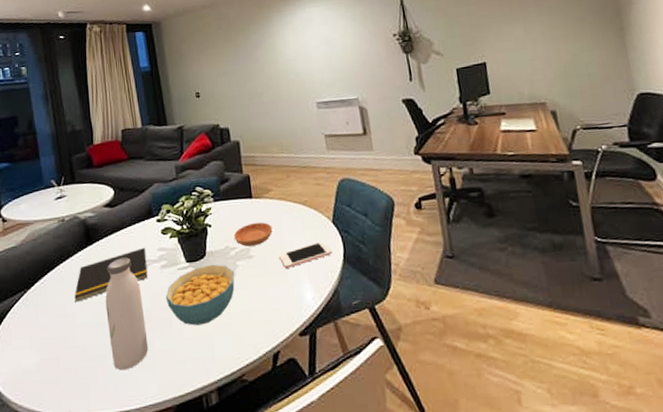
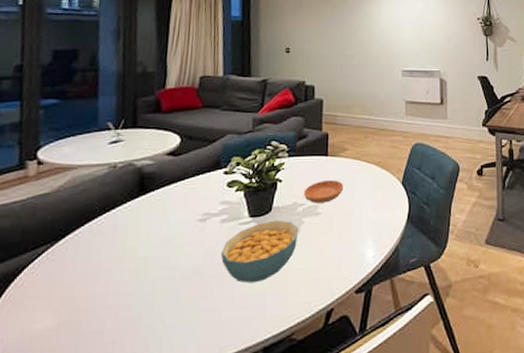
notepad: present [74,247,148,302] -> none [113,199,207,257]
water bottle: present [105,257,149,371] -> none [148,210,195,333]
cell phone: present [279,241,333,268] -> none [347,201,398,226]

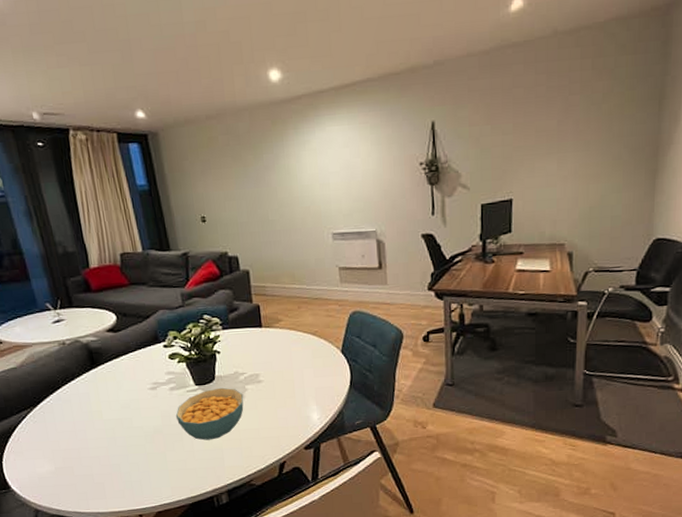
saucer: present [303,179,344,203] -> none [242,350,282,372]

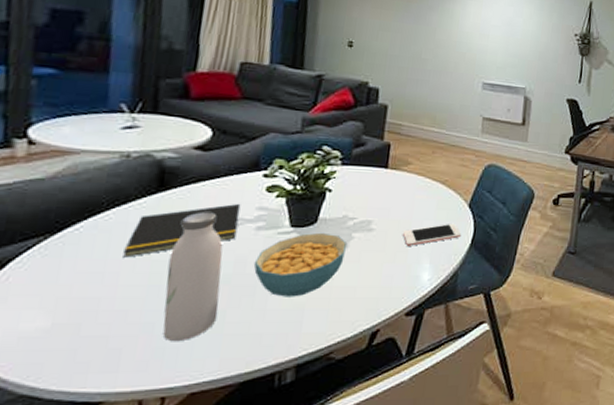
notepad: none [83,370,157,419] -> present [123,203,241,258]
water bottle: none [114,380,161,477] -> present [163,212,223,342]
cell phone: none [288,368,340,392] -> present [403,223,462,246]

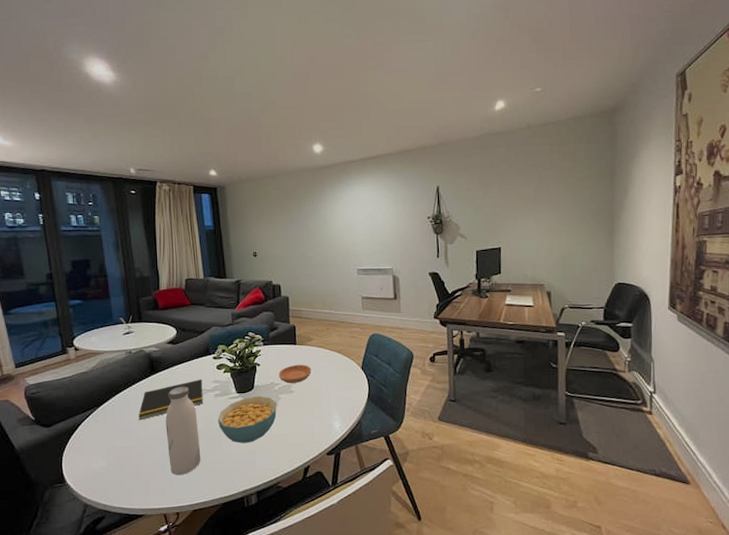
saucer: none [355,194,403,219] -> present [278,364,312,383]
cell phone: present [403,223,462,246] -> none [315,382,360,402]

